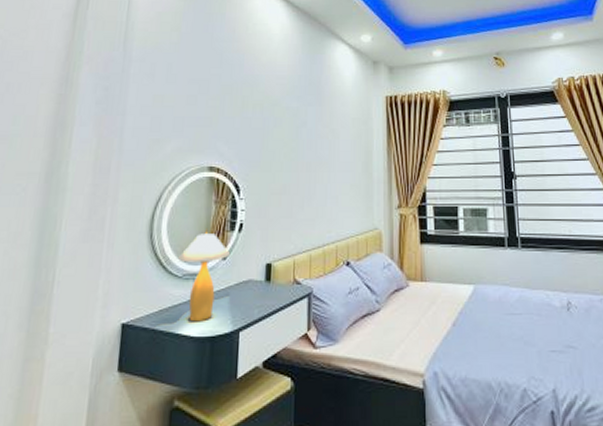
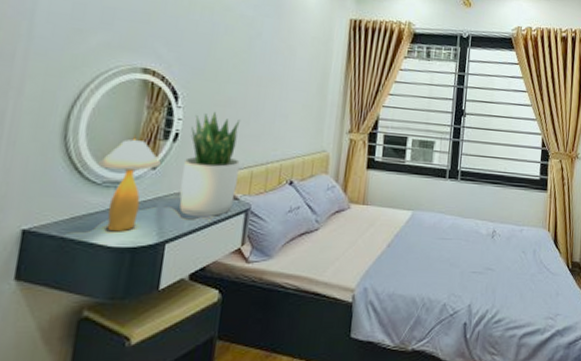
planter: none [248,200,299,304] -> present [179,111,241,217]

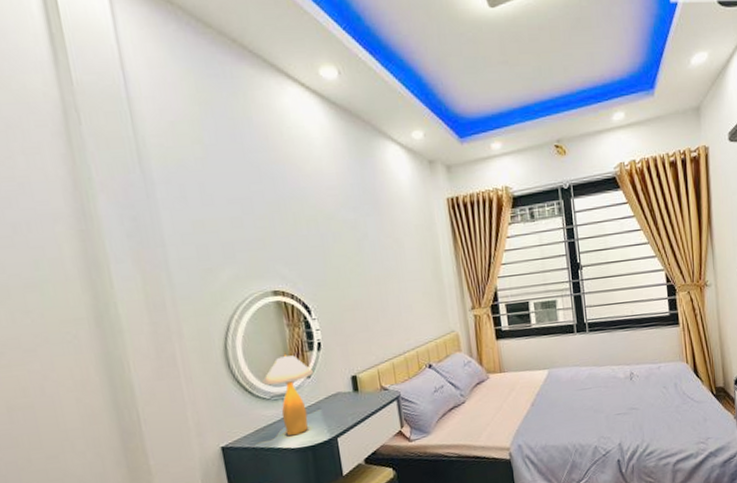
planter: present [179,111,241,217] -> none [330,316,384,412]

